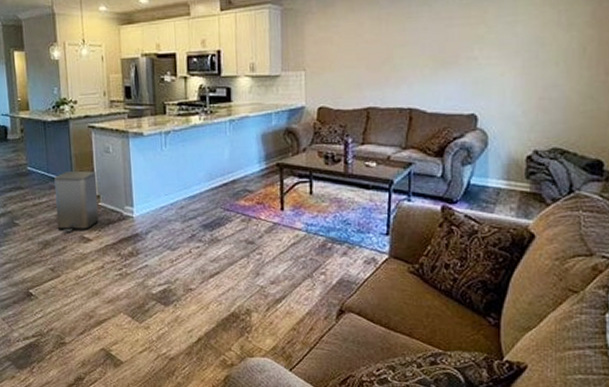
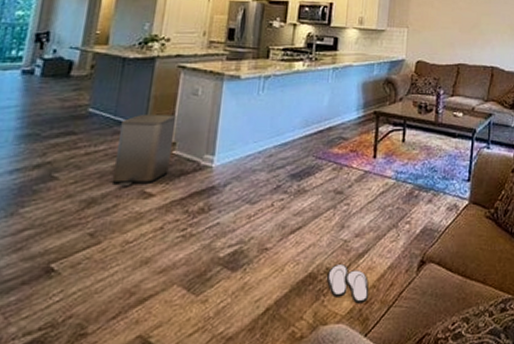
slippers: none [249,307,290,343] -> present [327,264,369,304]

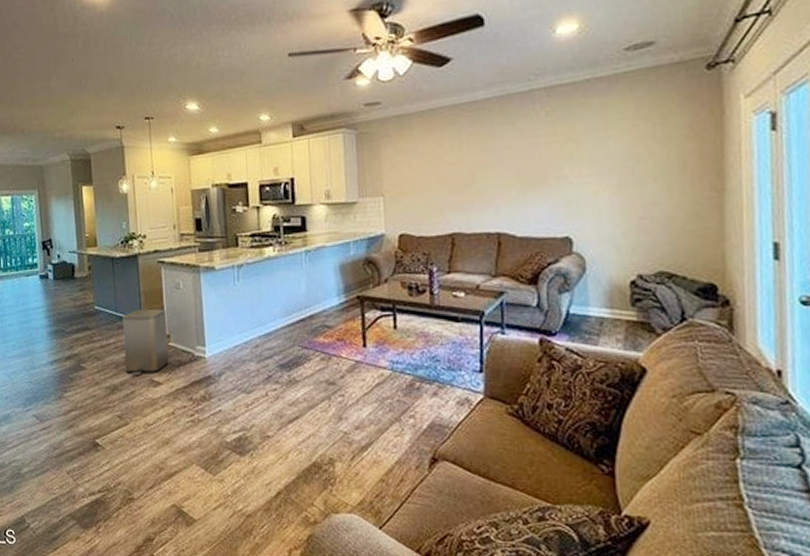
slippers: present [327,264,369,304] -> none [332,456,379,496]

